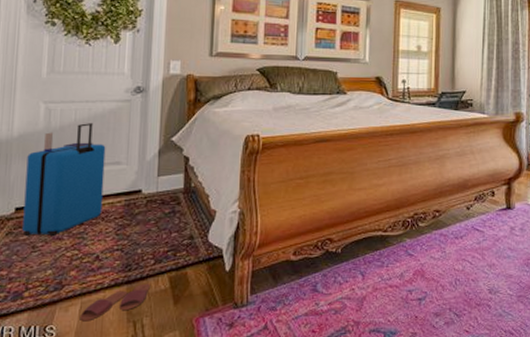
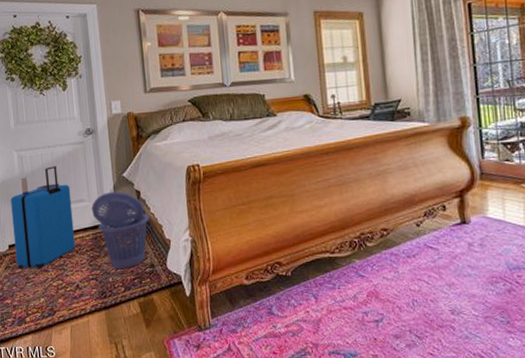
slippers: present [80,283,150,322] -> none [72,308,124,343]
laundry basket: none [128,155,196,240] -> present [91,191,150,270]

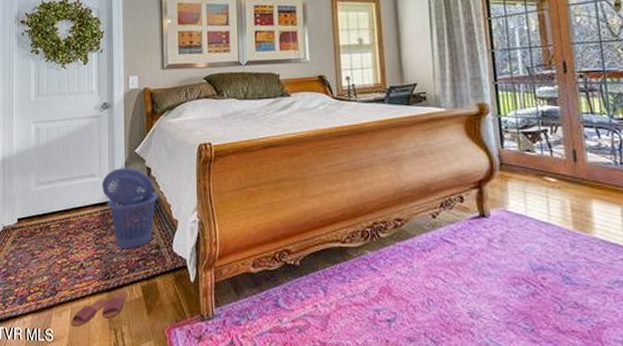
suitcase: present [10,166,76,269] -> none [24,139,83,245]
slippers: none [72,308,124,343] -> present [71,291,126,327]

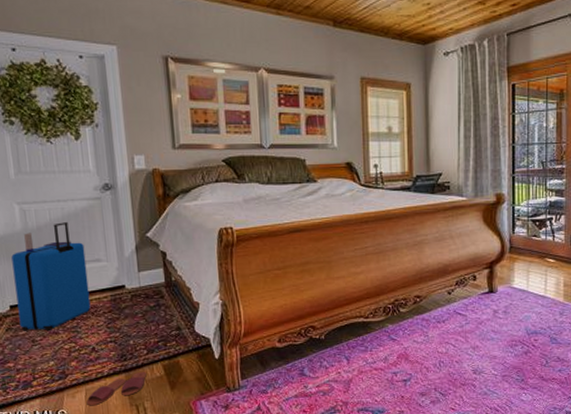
suitcase: none [24,139,83,245] -> present [11,222,91,332]
laundry basket: present [101,167,159,250] -> none [109,251,177,332]

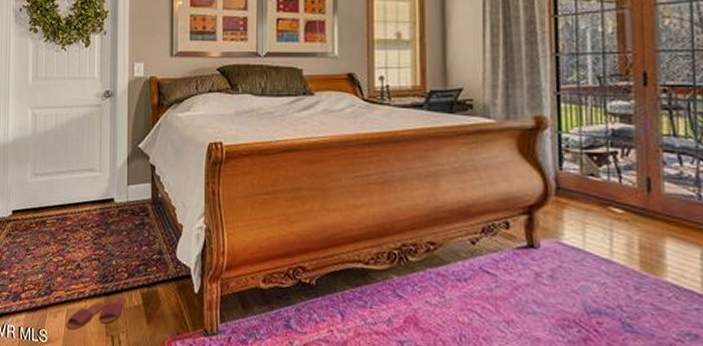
suitcase: present [11,222,91,332] -> none [18,128,82,241]

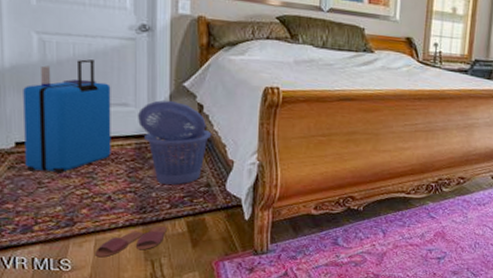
suitcase: none [18,128,82,241] -> present [23,59,111,175]
laundry basket: none [101,163,163,253] -> present [137,100,212,186]

